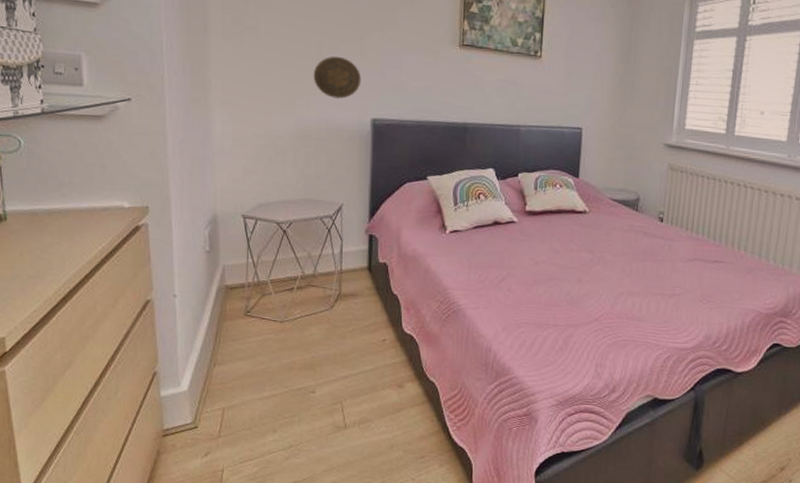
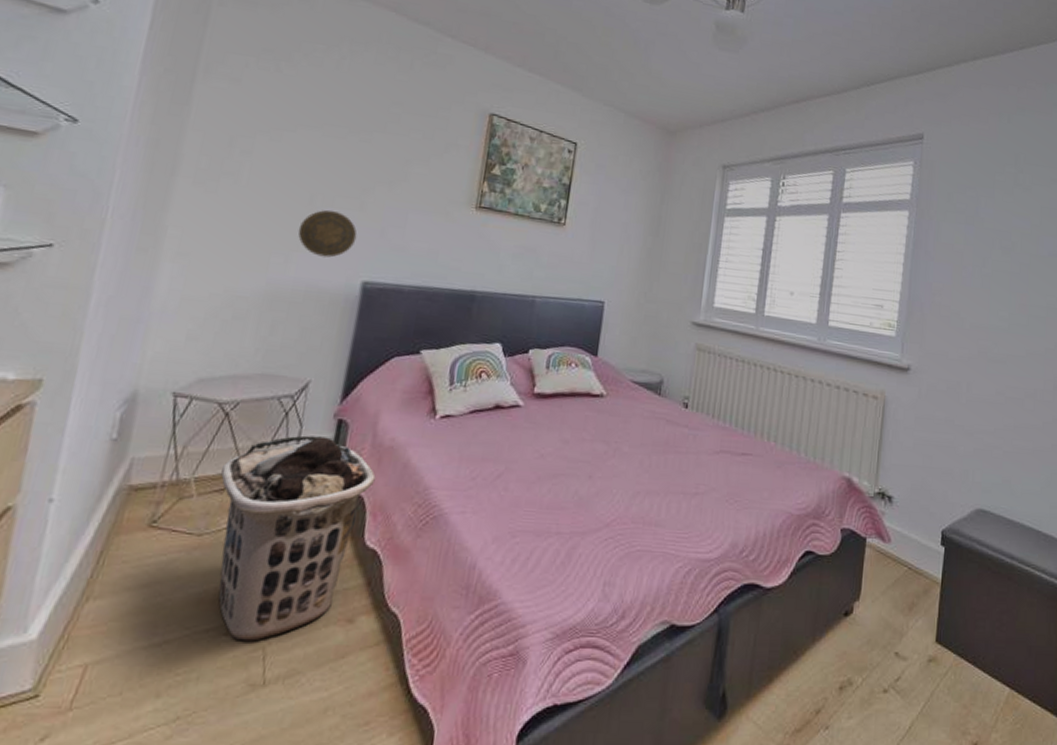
clothes hamper: none [288,247,404,398] -> present [218,435,376,642]

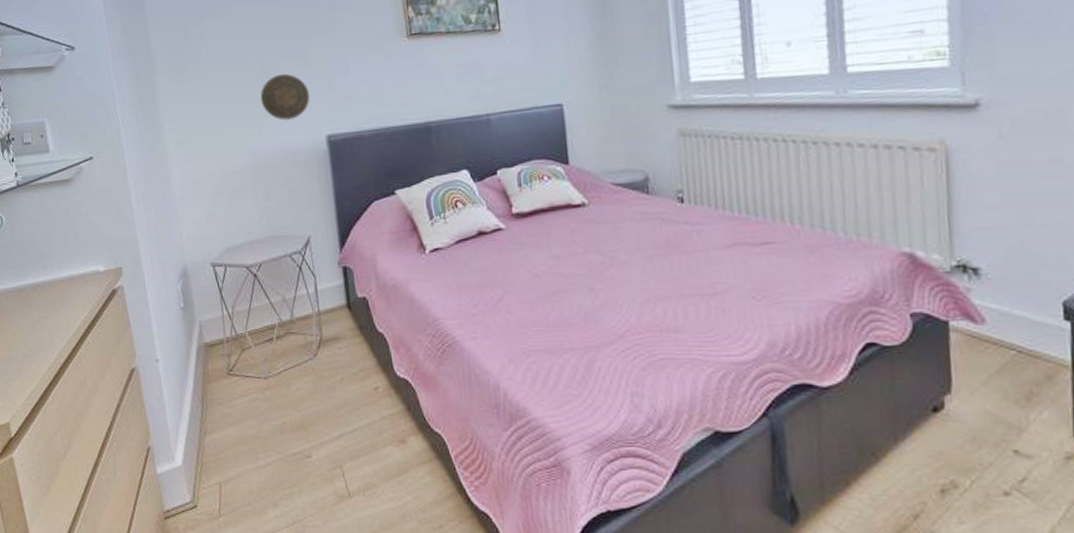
clothes hamper: present [218,435,376,642] -> none [265,284,389,462]

